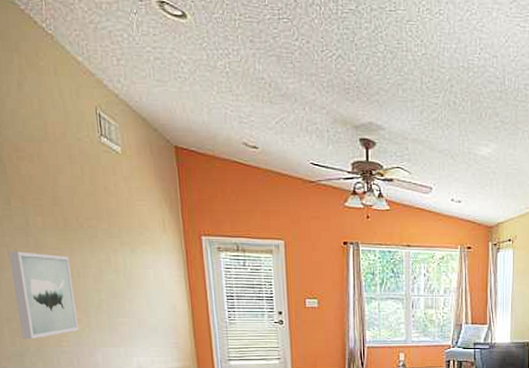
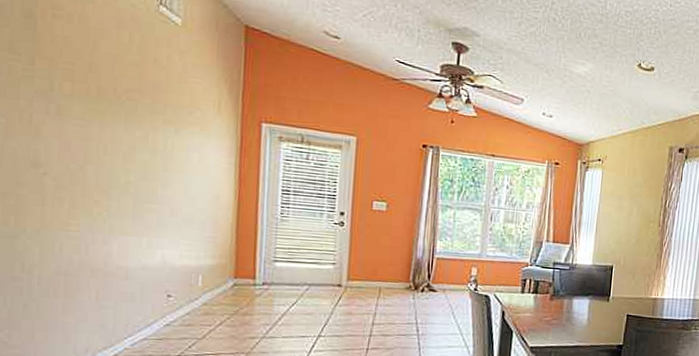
wall art: present [8,251,78,340] -> none [18,116,97,220]

